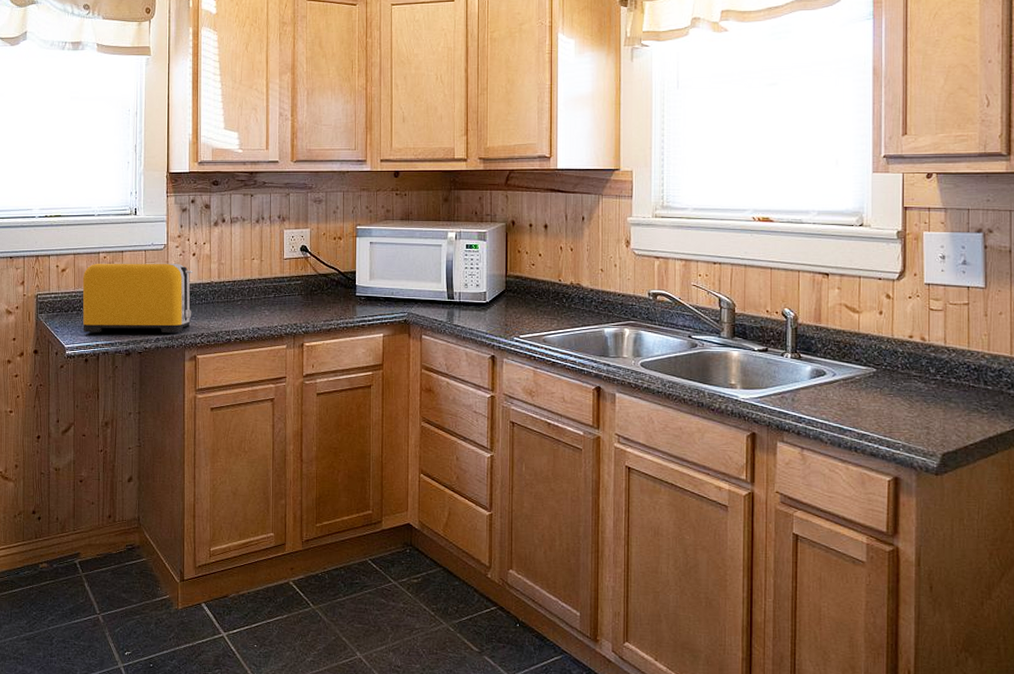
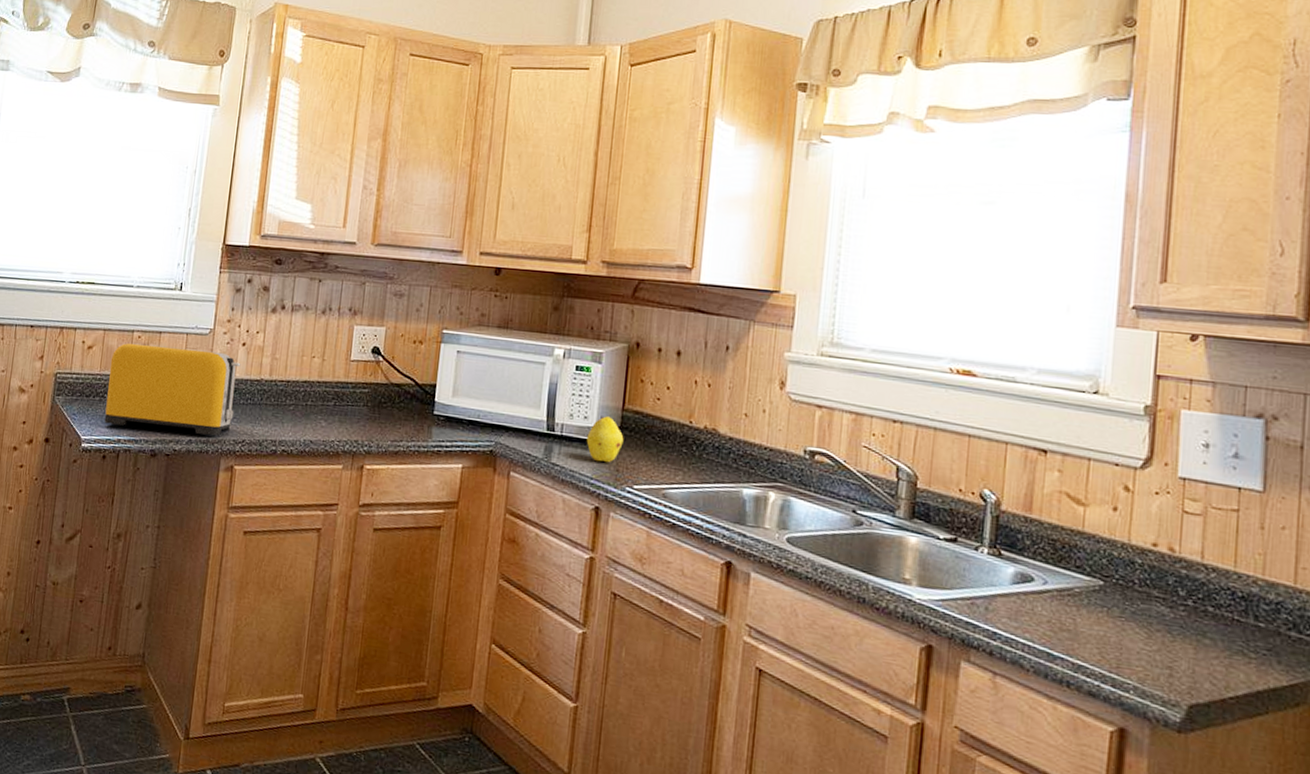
fruit: none [480,283,509,320] -> present [586,416,624,463]

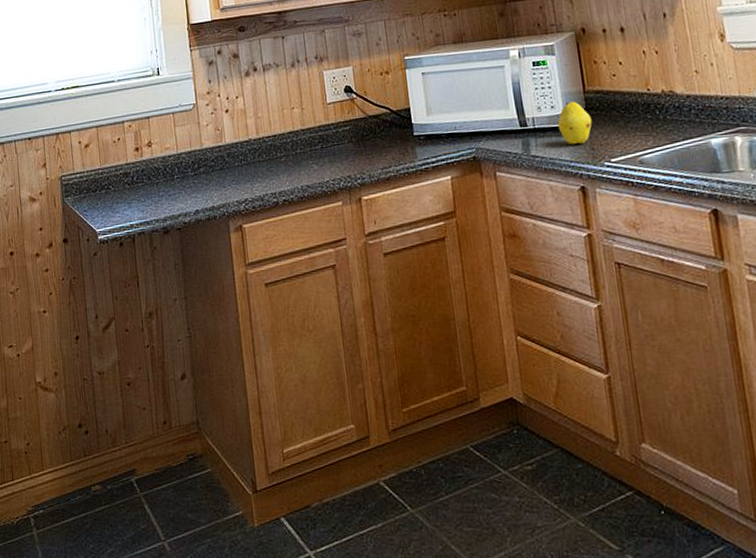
toaster: present [104,343,241,436] -> none [108,123,232,213]

